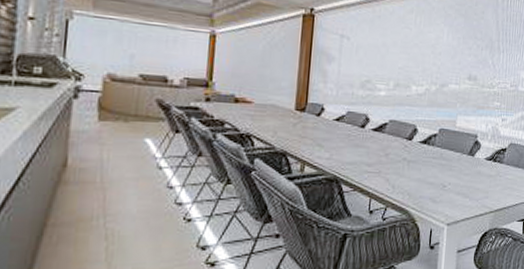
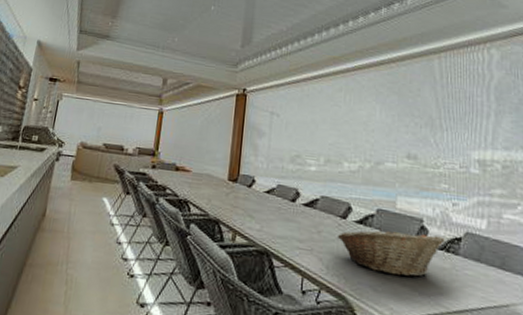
fruit basket: none [404,145,493,187] -> present [338,227,445,278]

